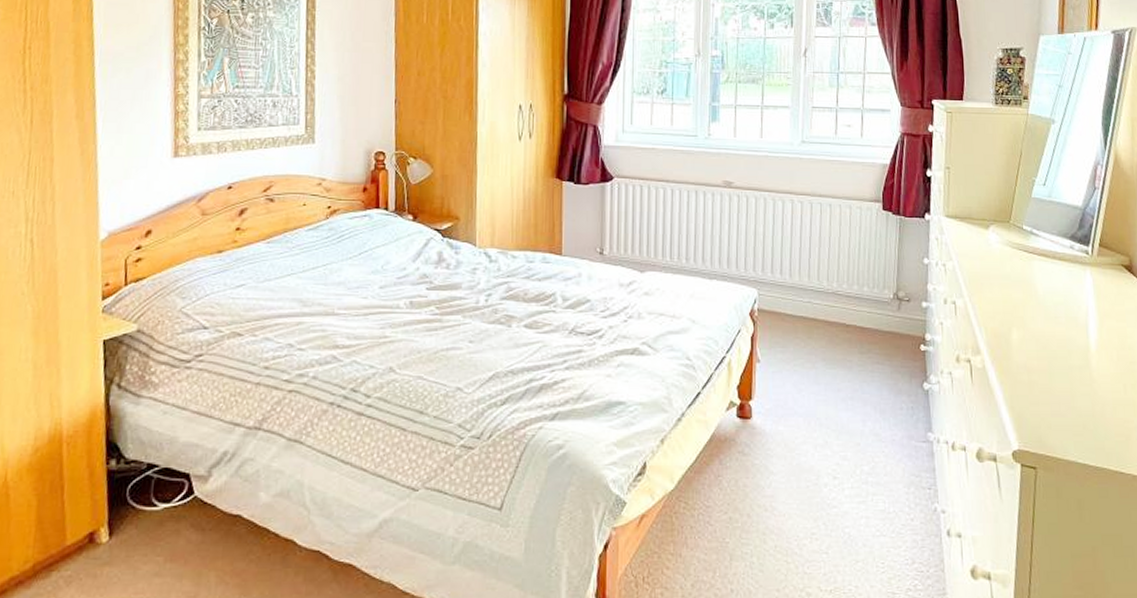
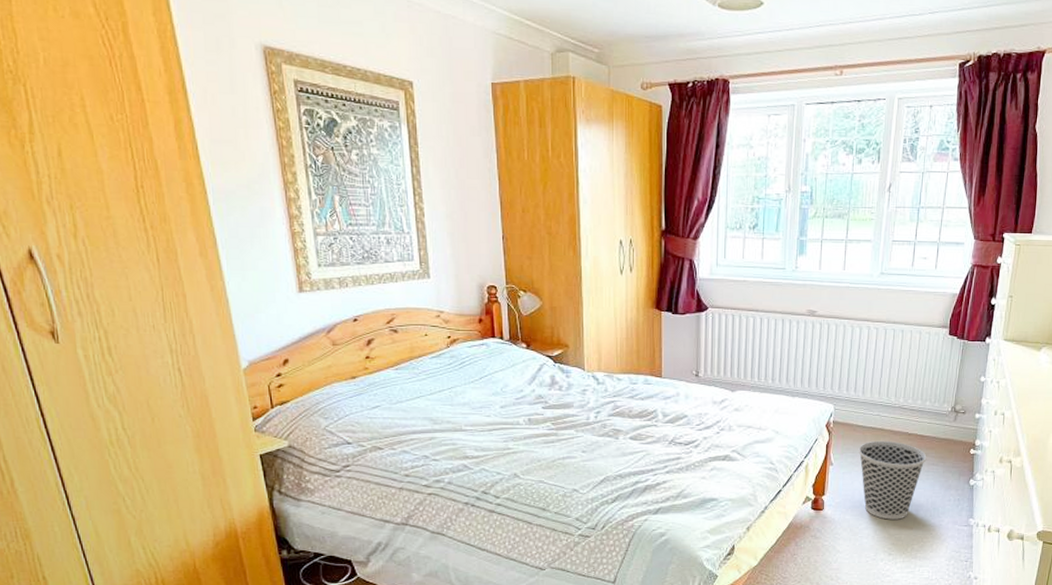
wastebasket: none [789,333,870,432] -> present [858,440,927,520]

